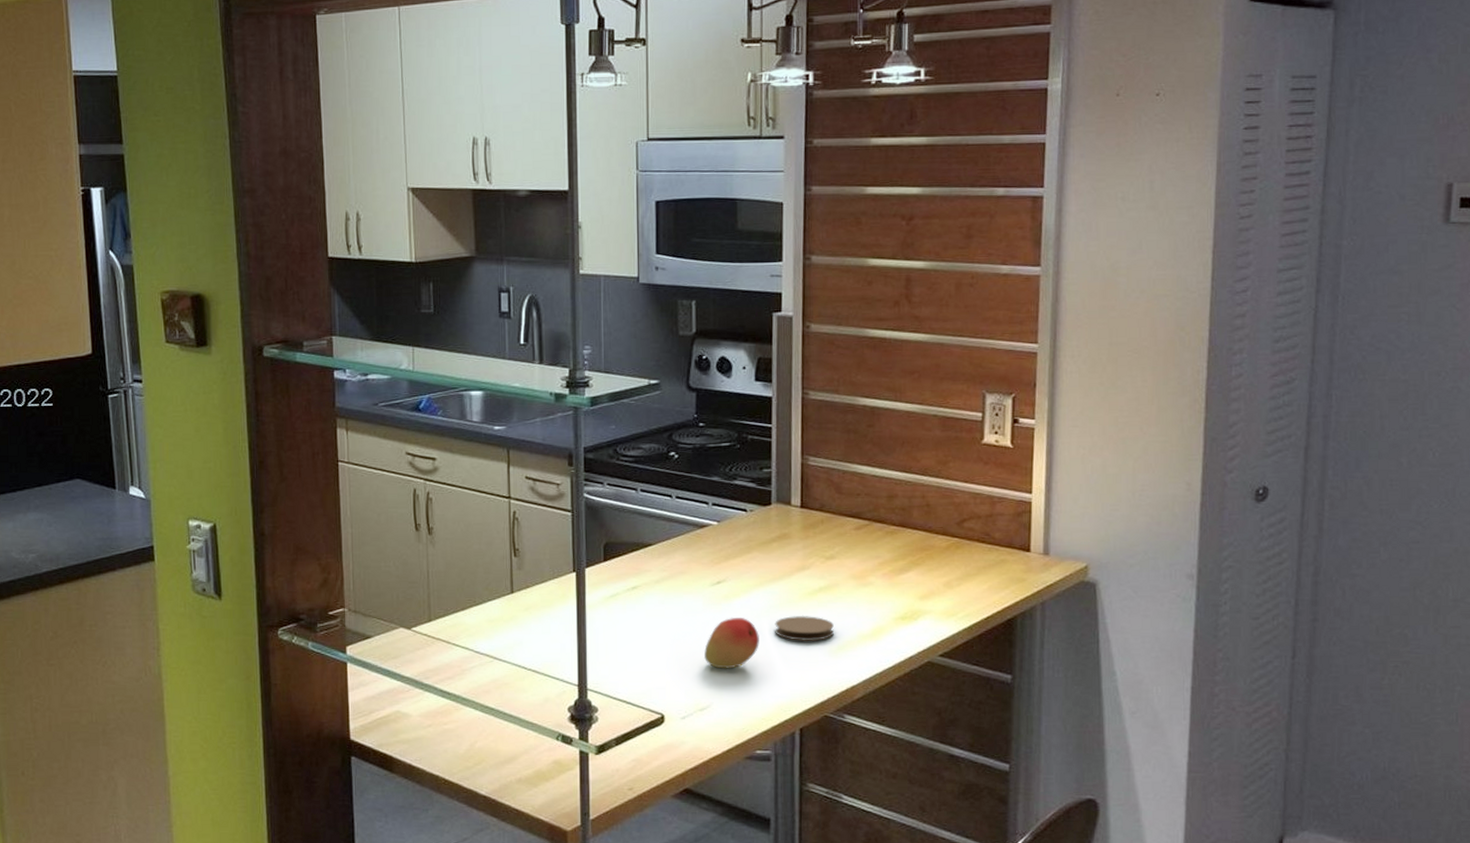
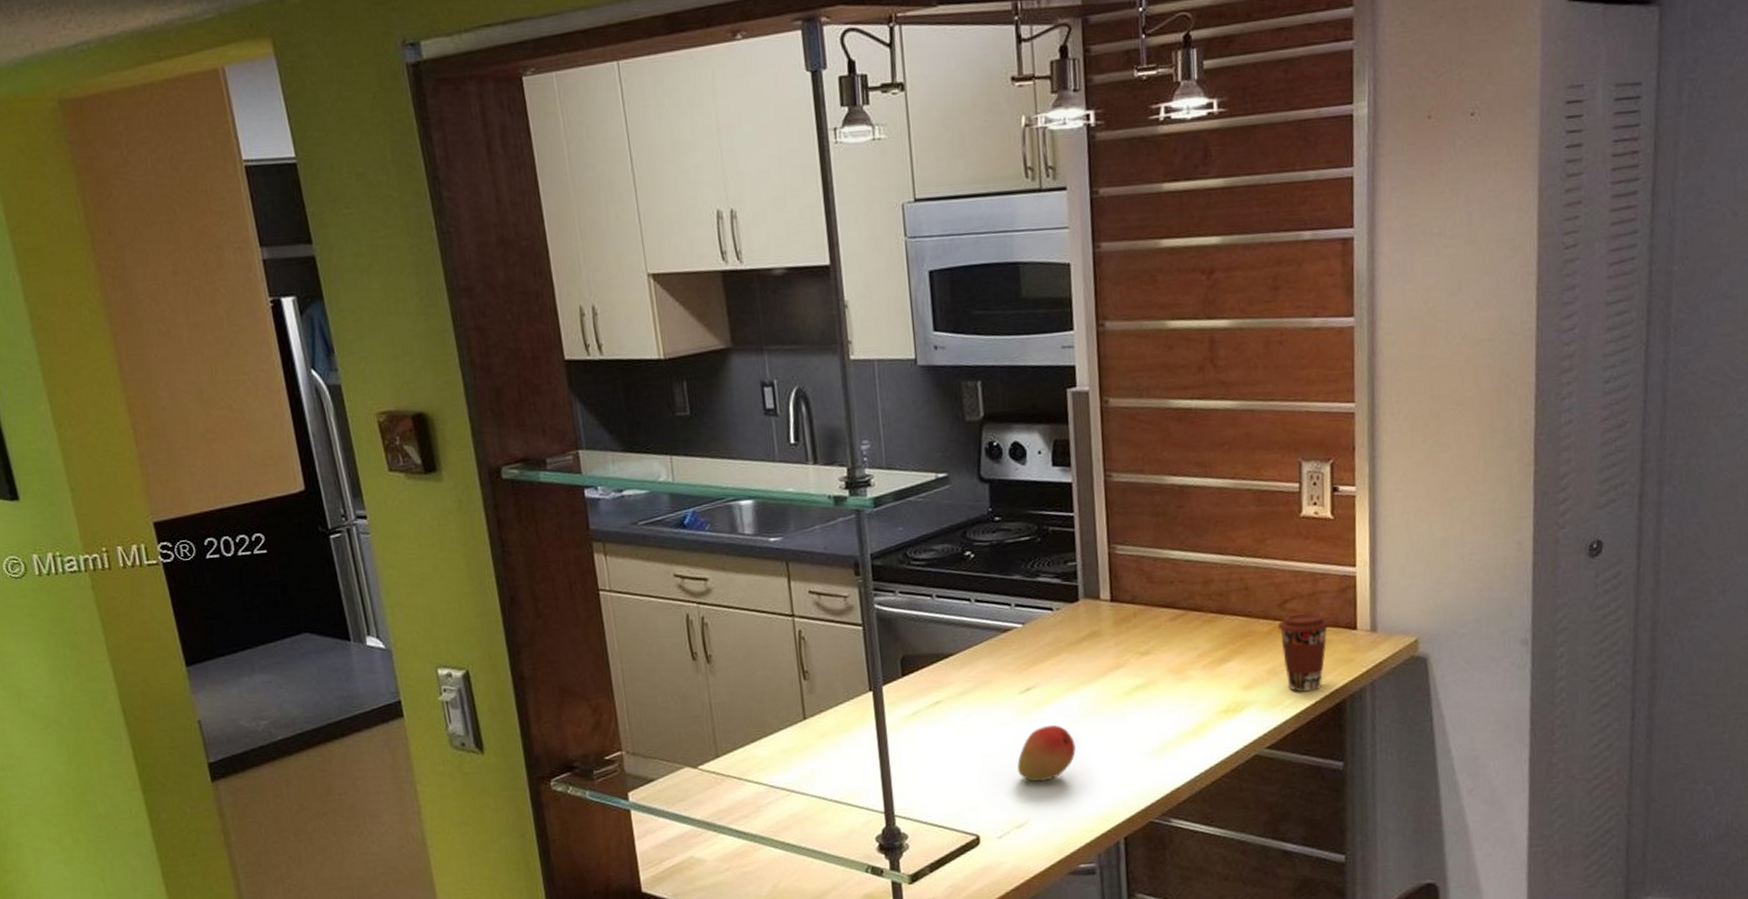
coaster: present [775,615,834,642] -> none [1091,717,1154,746]
coffee cup: none [955,532,1004,606] -> present [1277,612,1329,692]

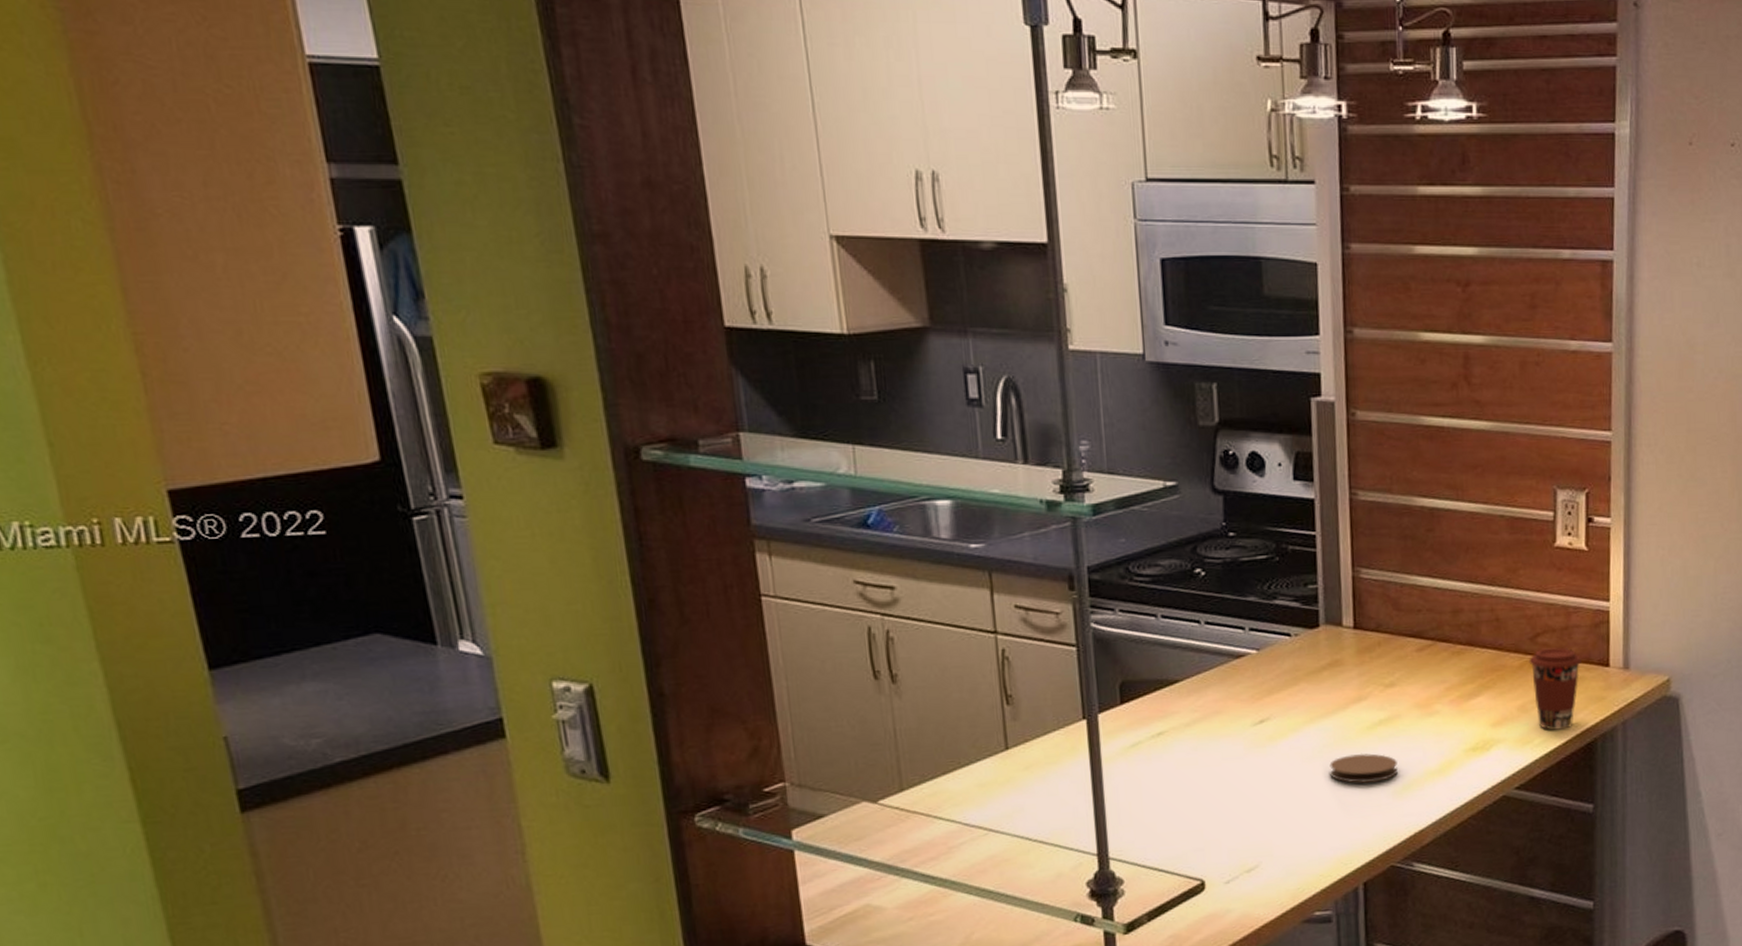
fruit: present [1017,725,1076,782] -> none [1248,761,1313,822]
coaster: none [1091,717,1154,746] -> present [1329,753,1398,784]

